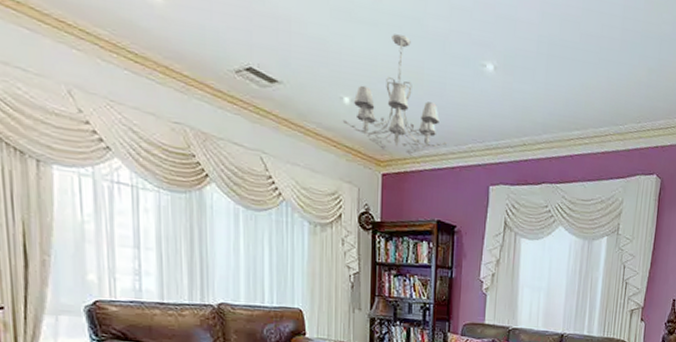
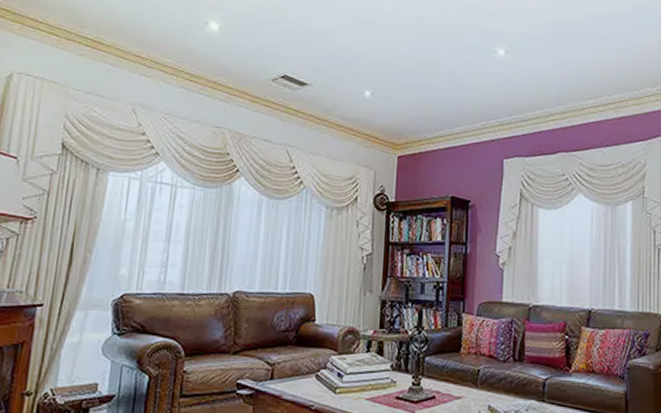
chandelier: present [342,34,448,155] -> none [362,34,462,136]

